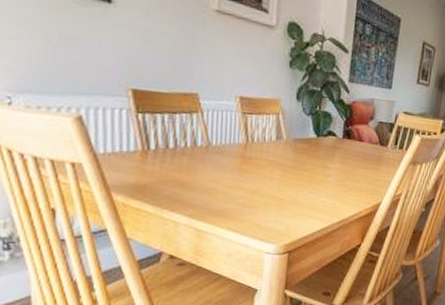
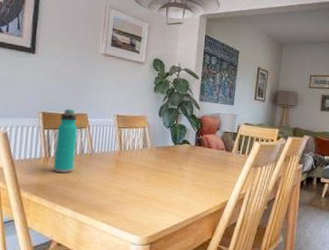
water bottle: none [155,85,187,171] -> present [53,108,78,174]

